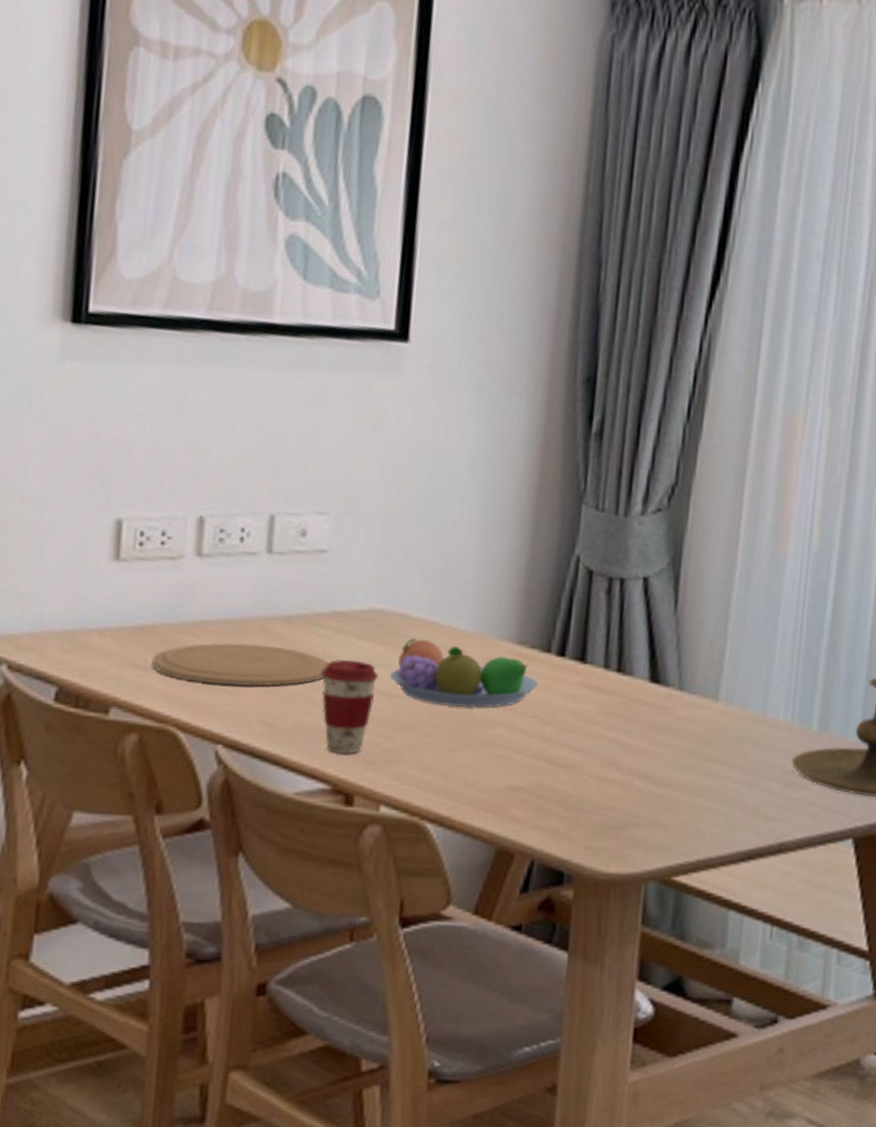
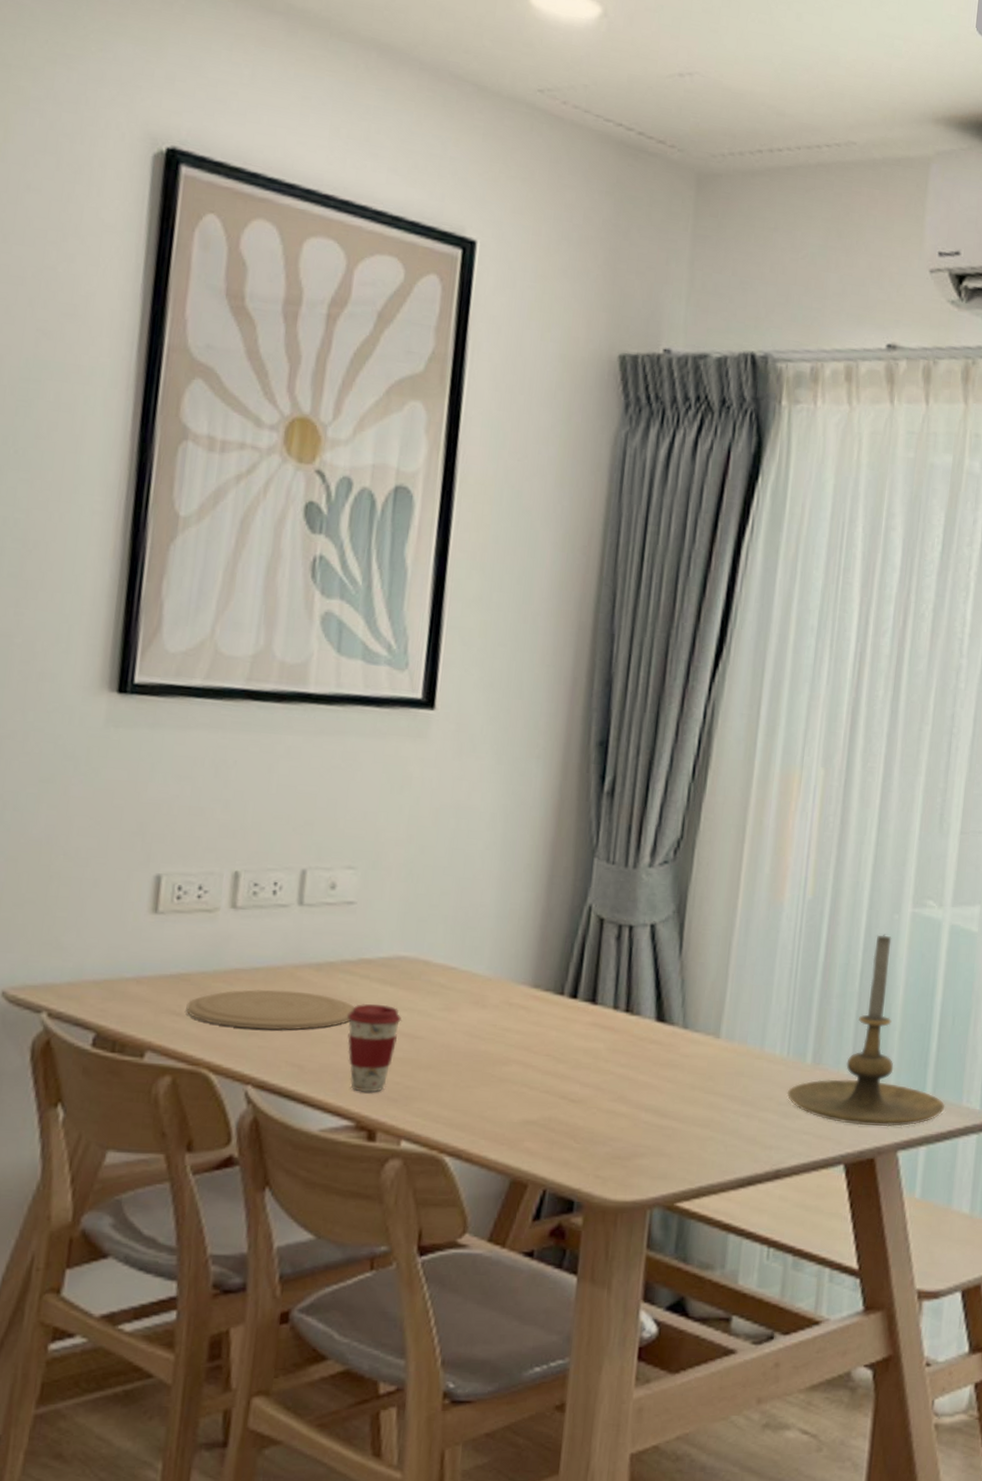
fruit bowl: present [390,638,538,709] -> none [413,983,552,1048]

